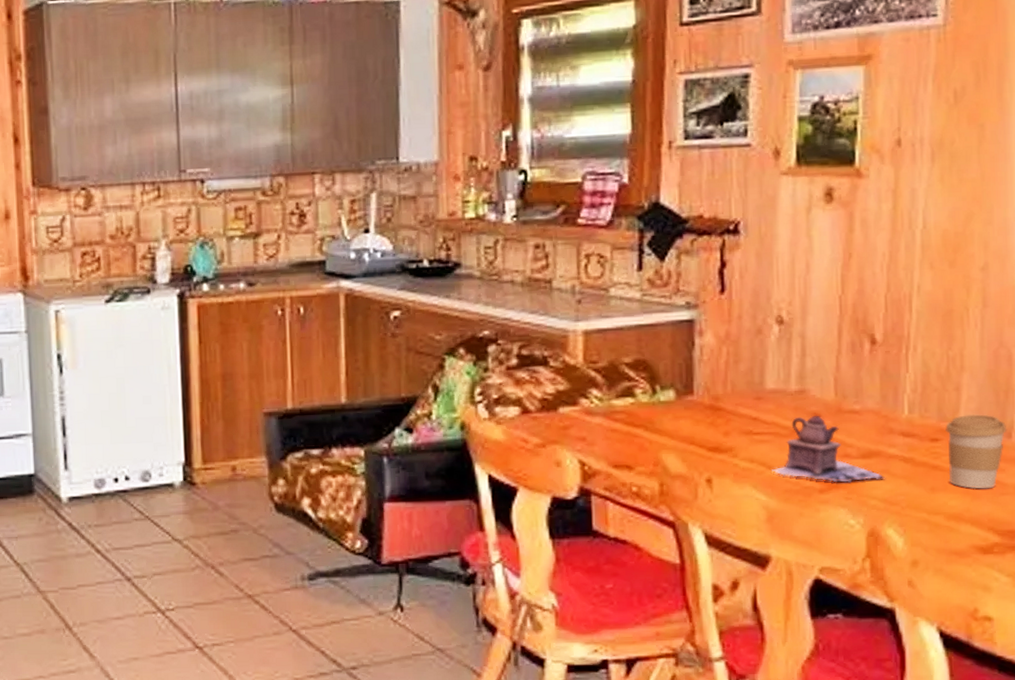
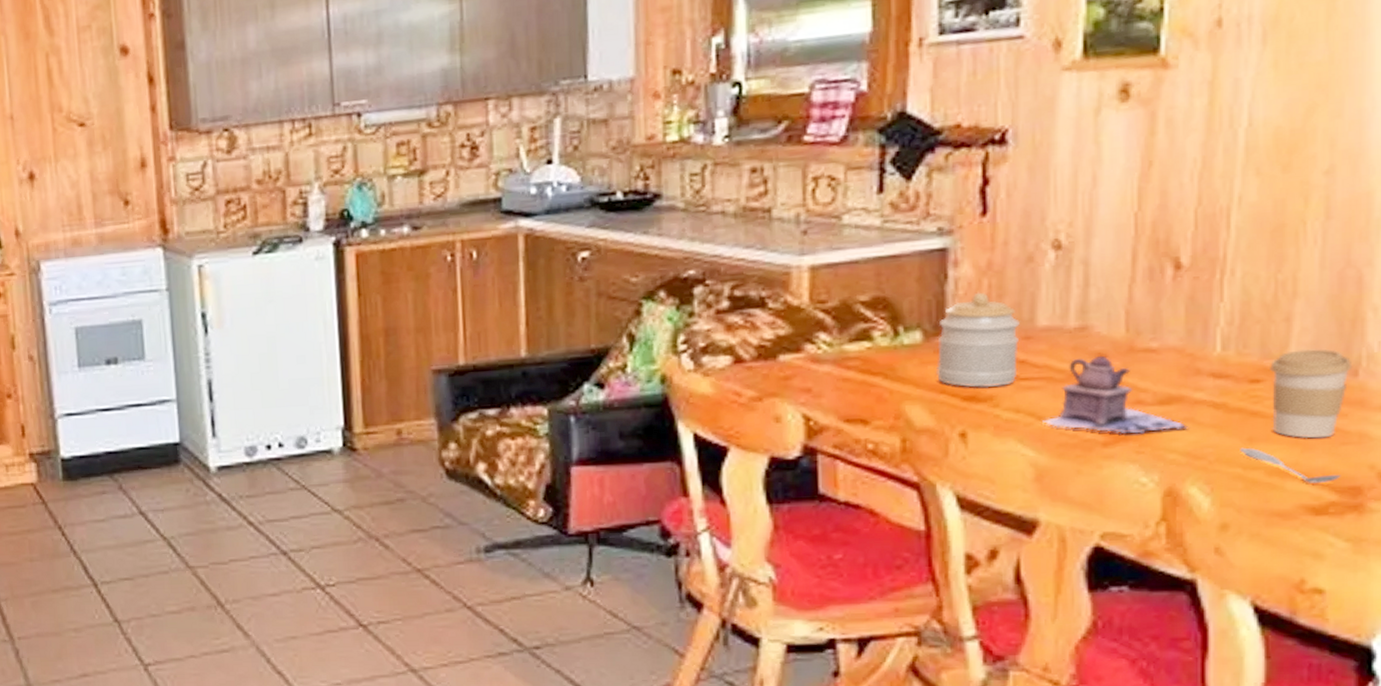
jar: none [687,358,752,441] -> present [936,292,1020,388]
spoon: none [925,496,1002,527] -> present [1240,447,1341,483]

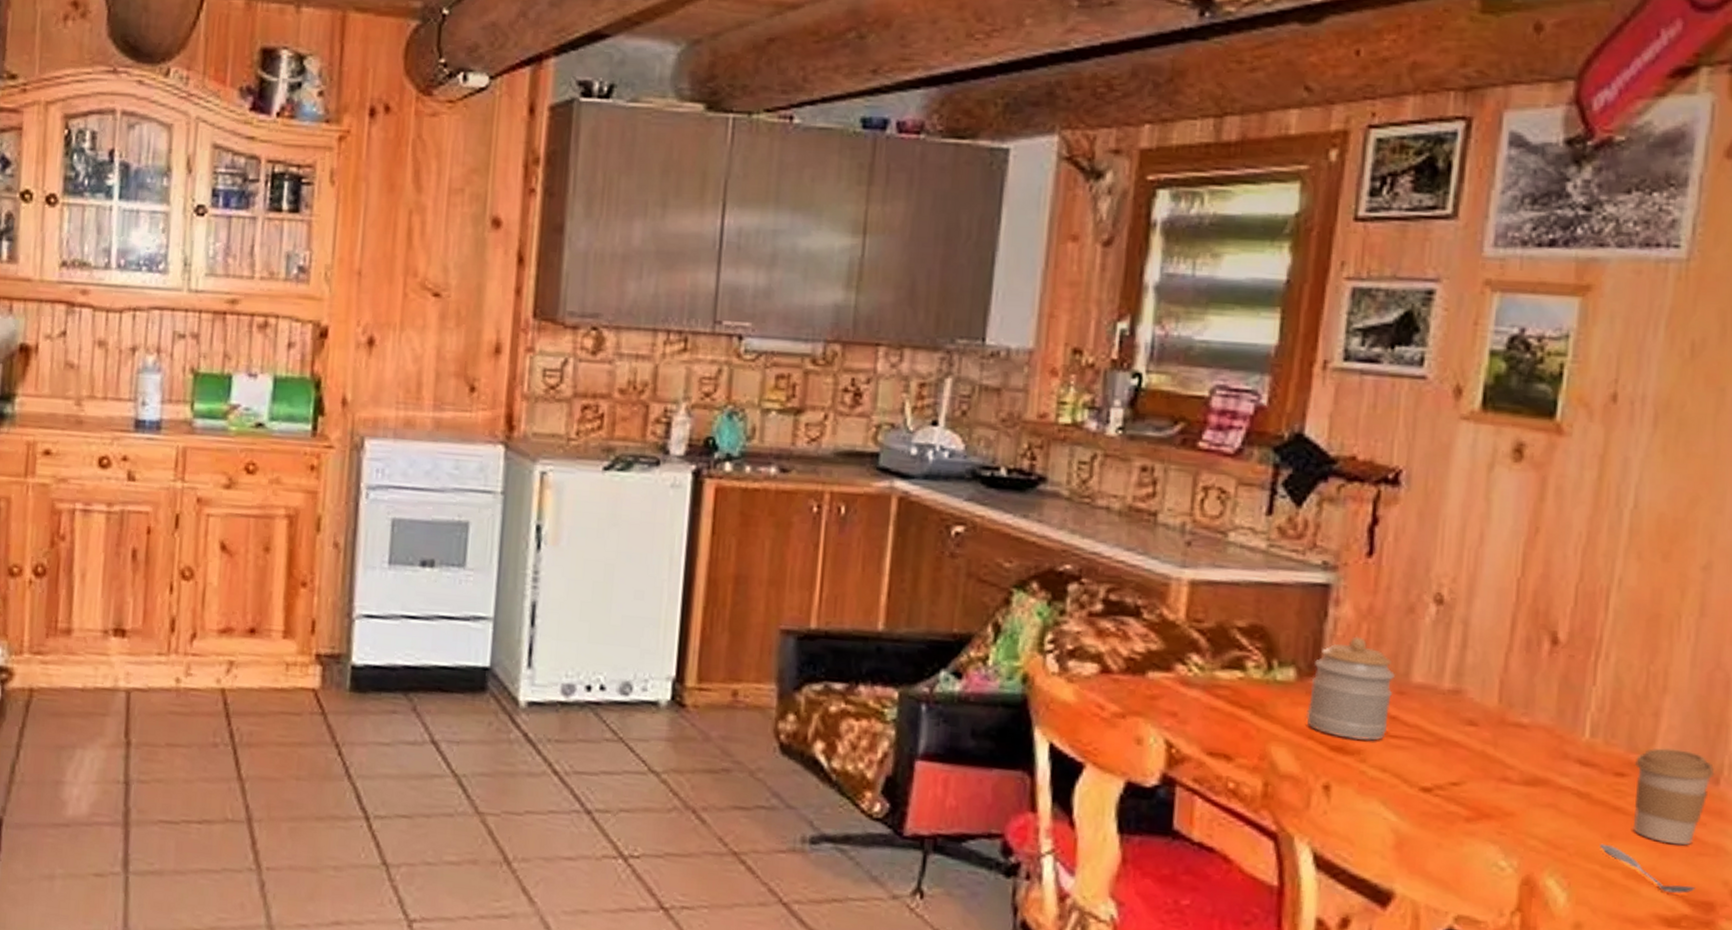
teapot: present [1042,355,1188,434] -> none [1408,722,1551,815]

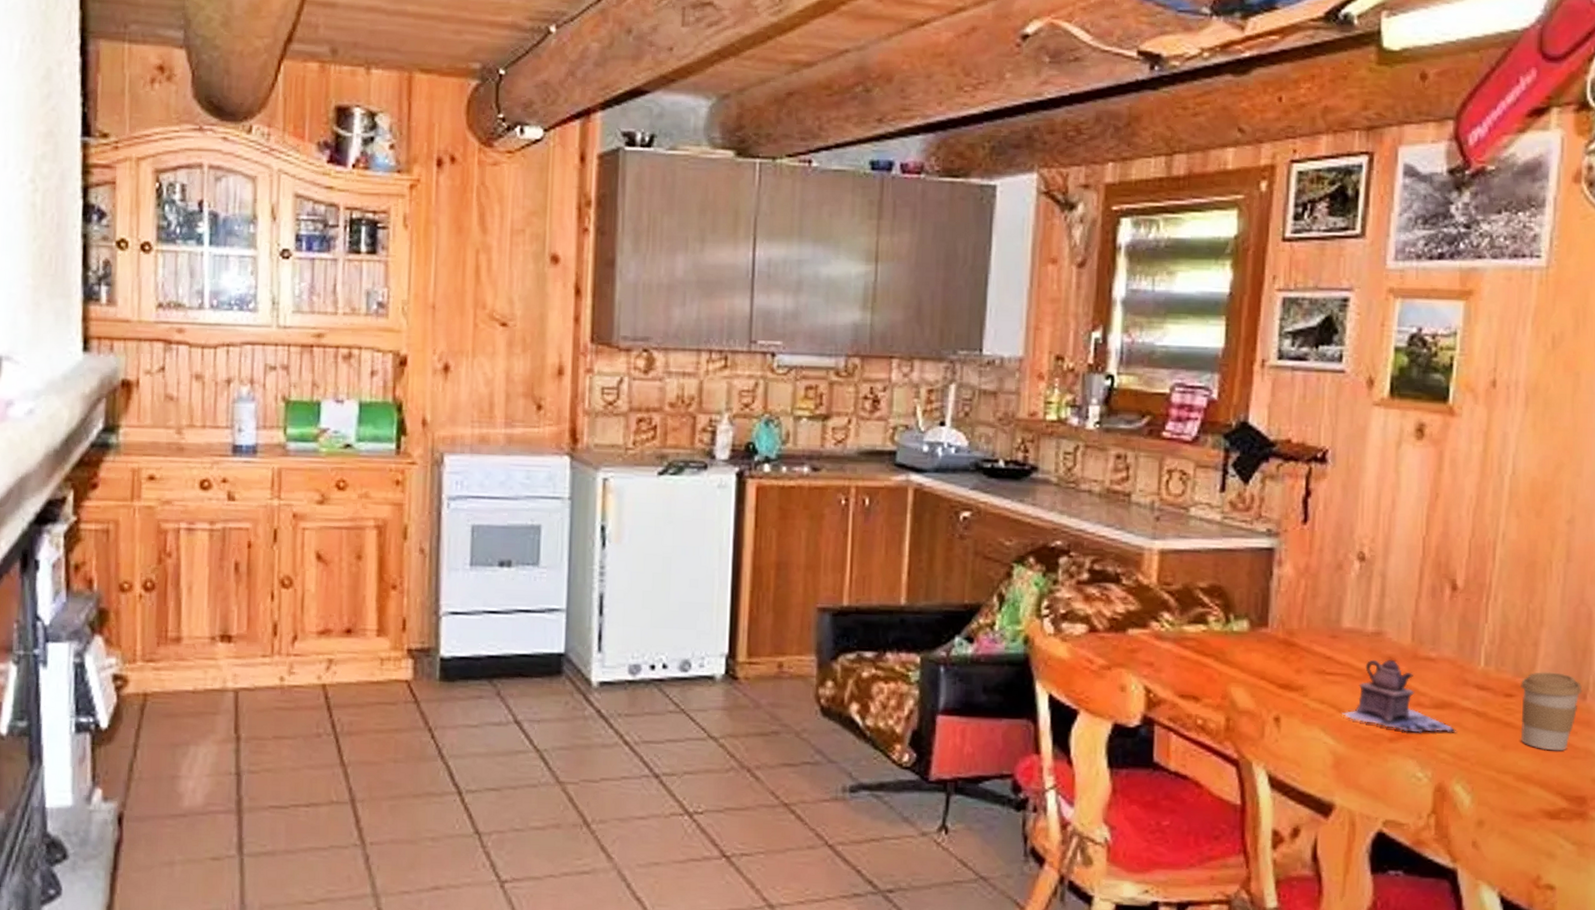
jar: present [1306,636,1395,741] -> none [1259,591,1328,679]
teapot: none [1408,722,1551,815] -> present [1342,659,1456,733]
spoon: present [1600,843,1696,894] -> none [1495,753,1571,791]

